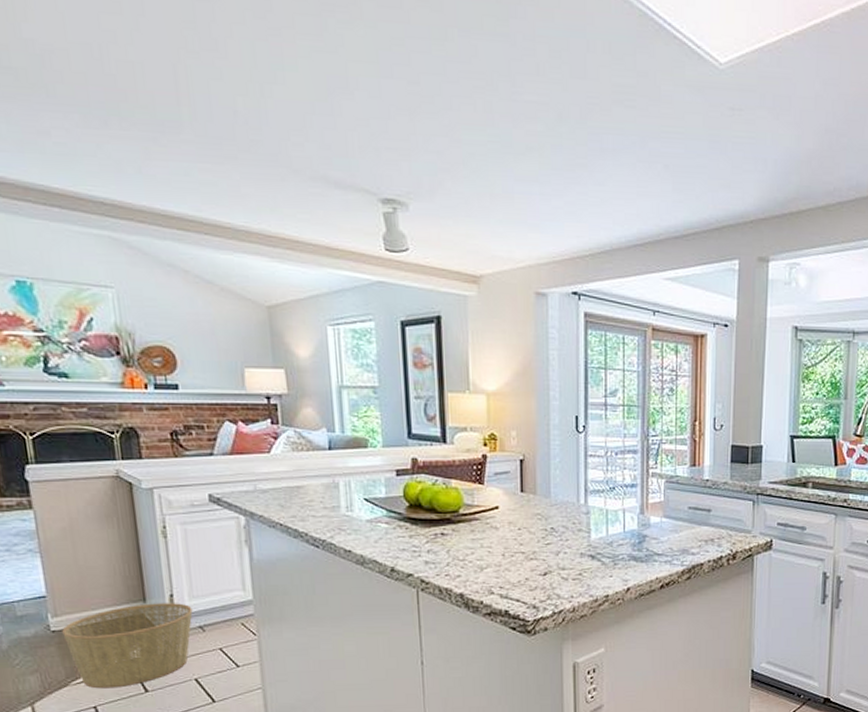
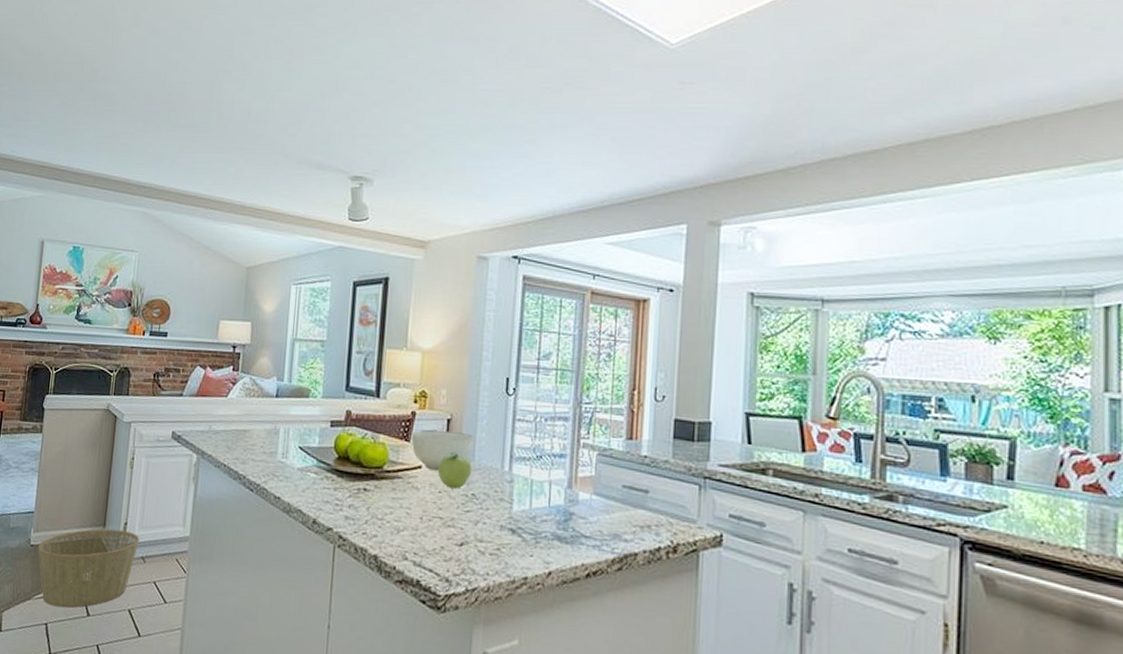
bowl: none [484,472,548,510] -> present [411,430,474,471]
fruit: none [516,490,549,525] -> present [438,451,472,489]

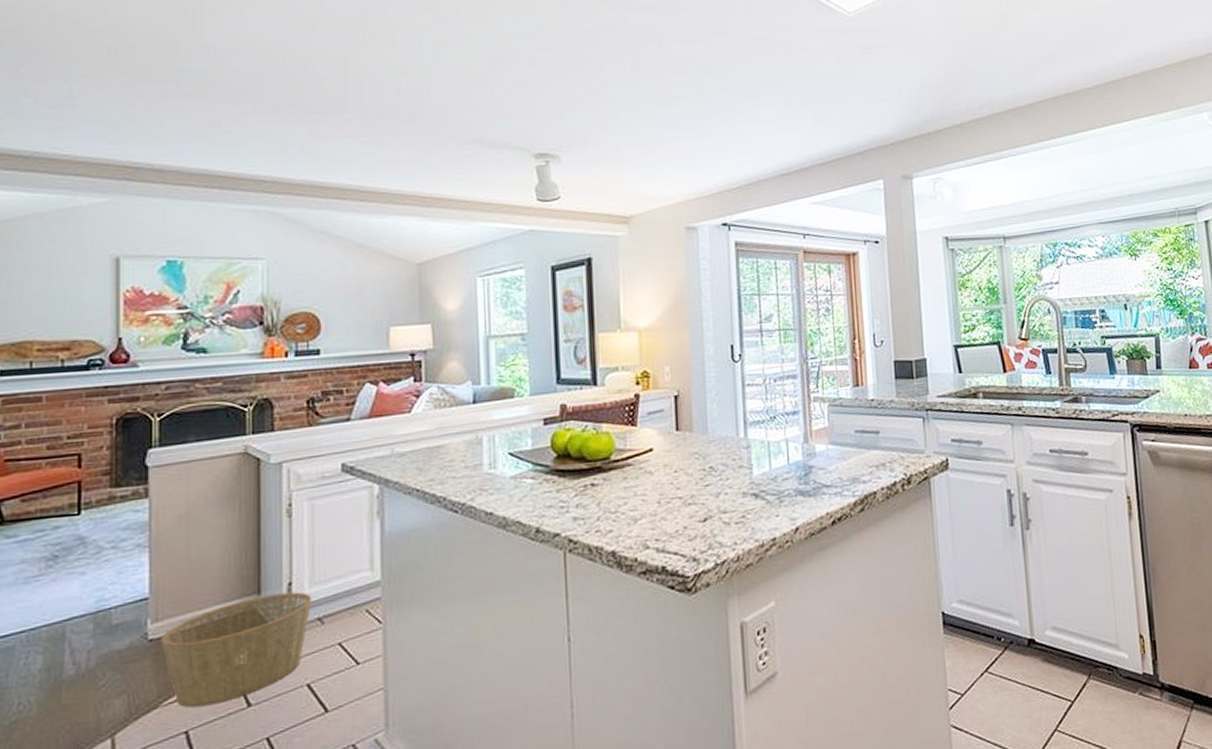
bowl: present [411,430,474,471] -> none [637,407,705,451]
fruit: present [438,451,472,489] -> none [671,427,707,466]

